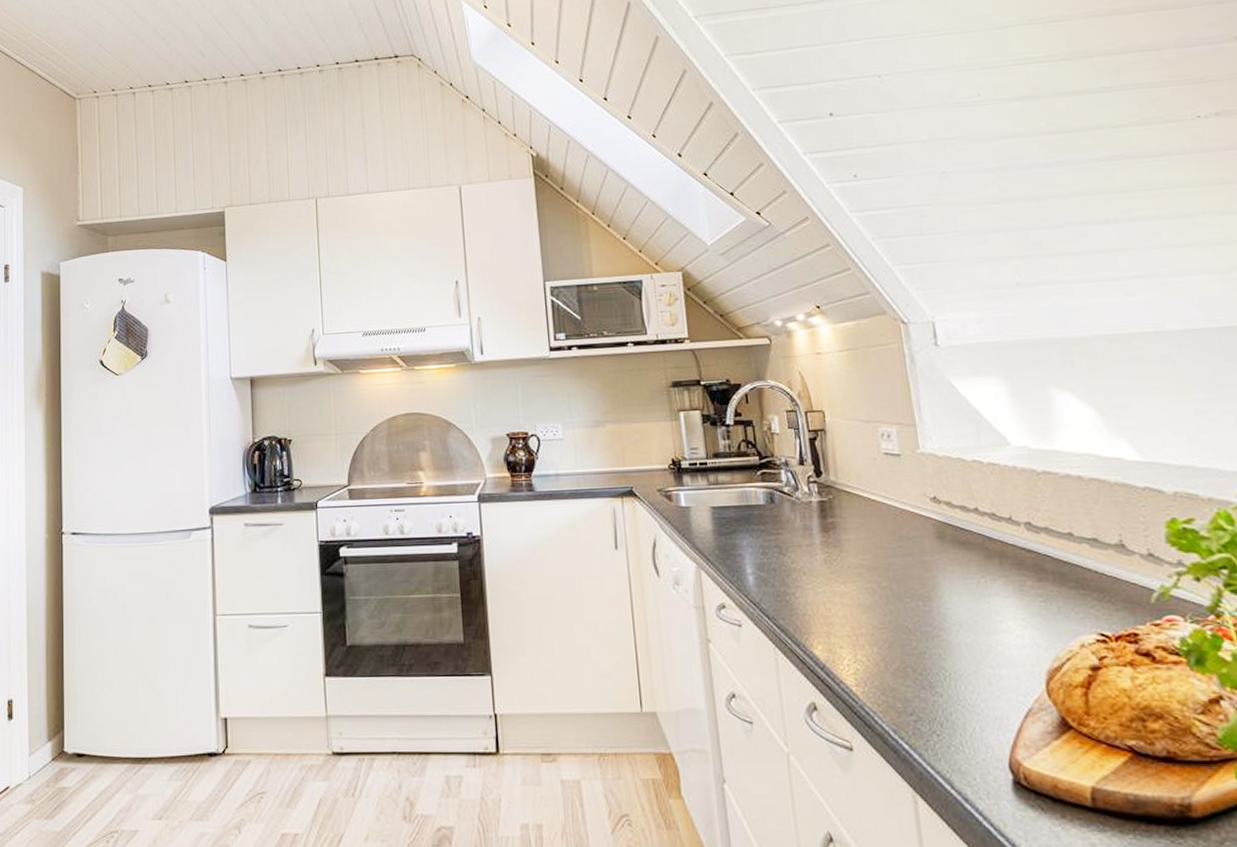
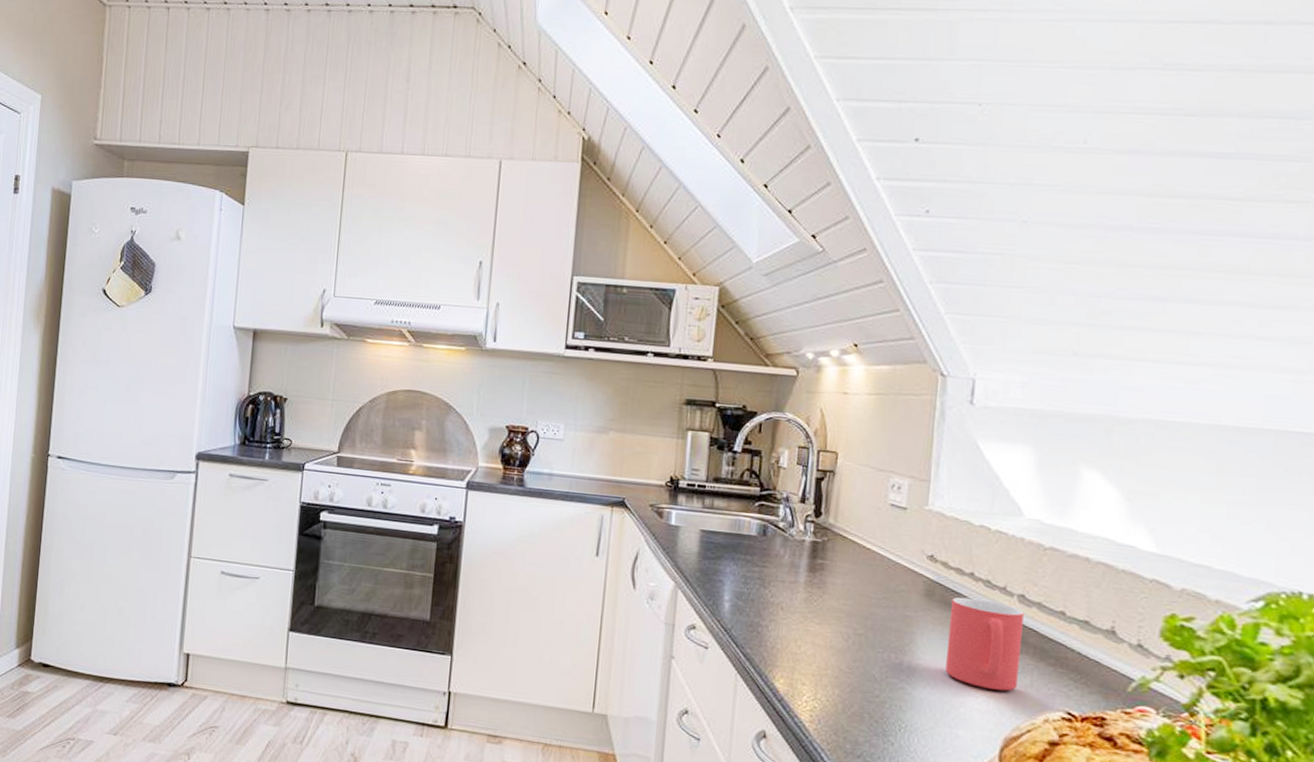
mug: none [964,533,1046,623] -> present [945,597,1024,691]

